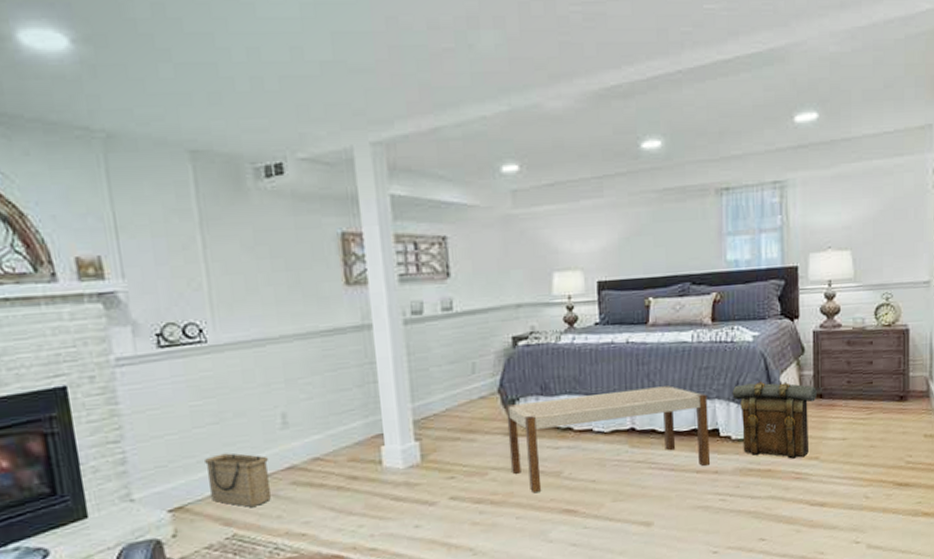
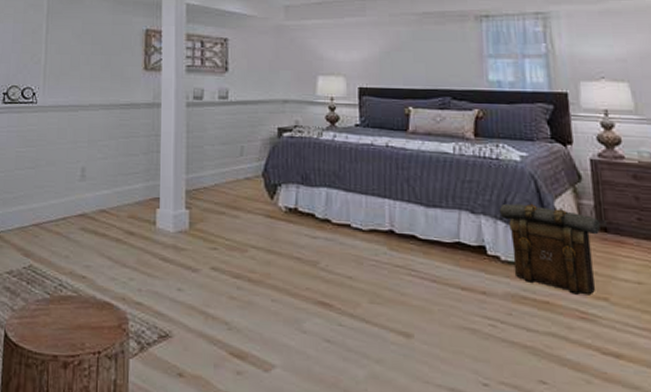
basket: present [203,453,271,507] -> none [18,194,67,244]
bench: present [506,385,710,492] -> none [268,189,476,283]

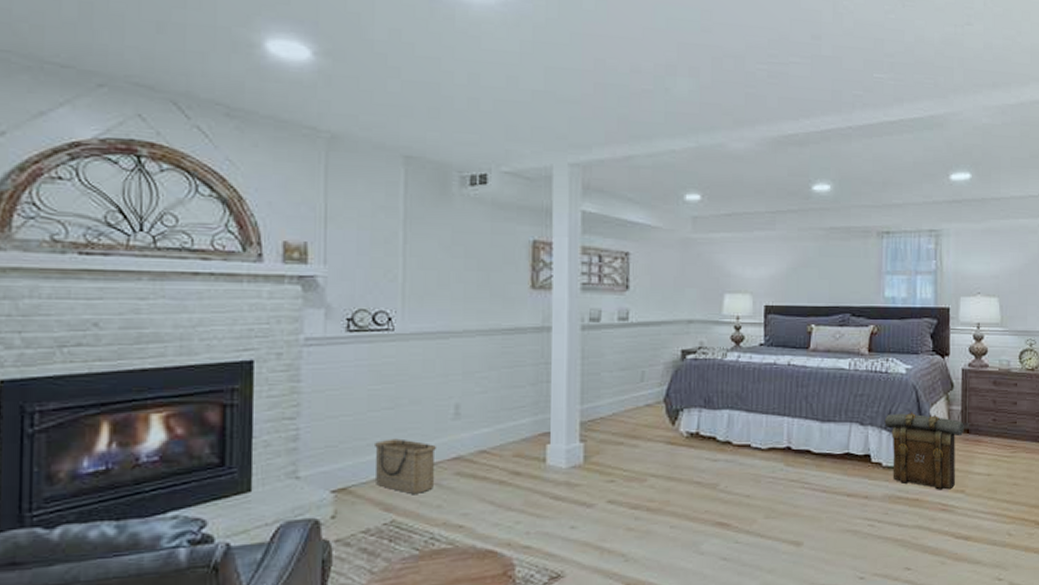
basket: none [18,194,67,244] -> present [373,438,437,494]

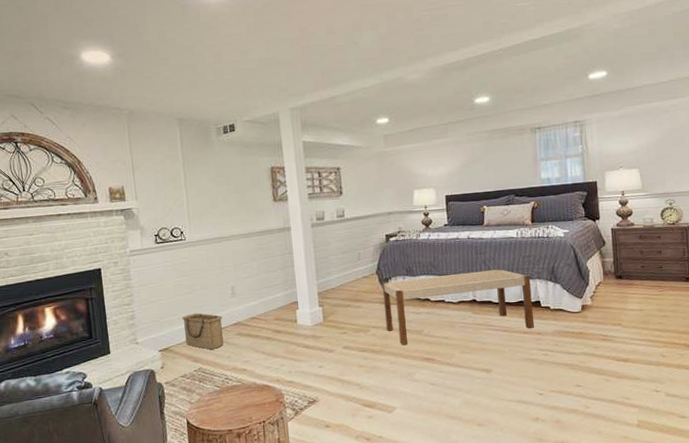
bench: none [669,409,861,502] -> present [382,269,534,345]
backpack: present [884,412,964,490] -> none [549,266,617,325]

